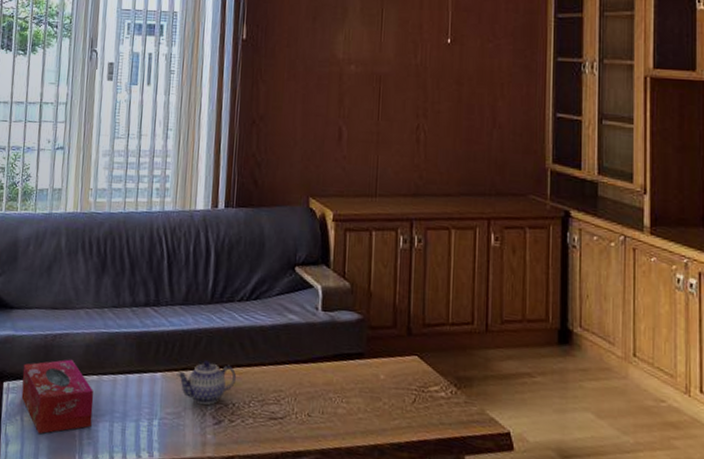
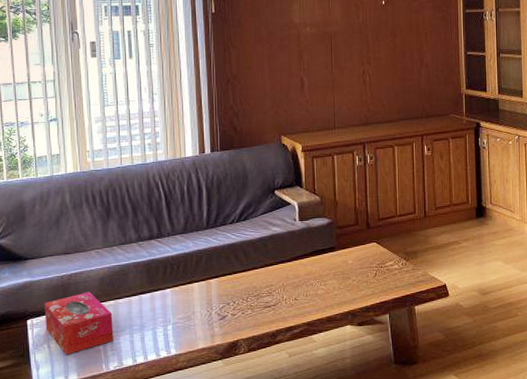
teapot: present [176,360,237,405] -> none [183,273,235,307]

